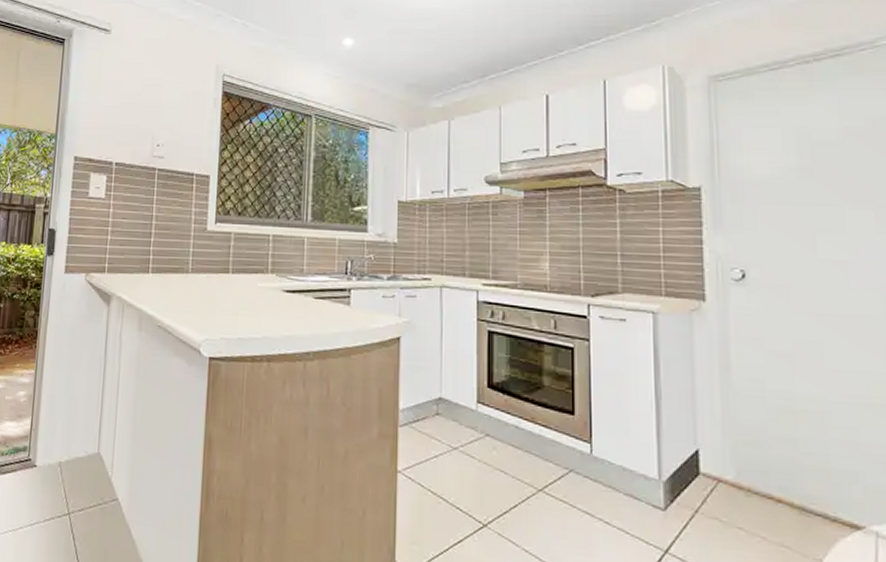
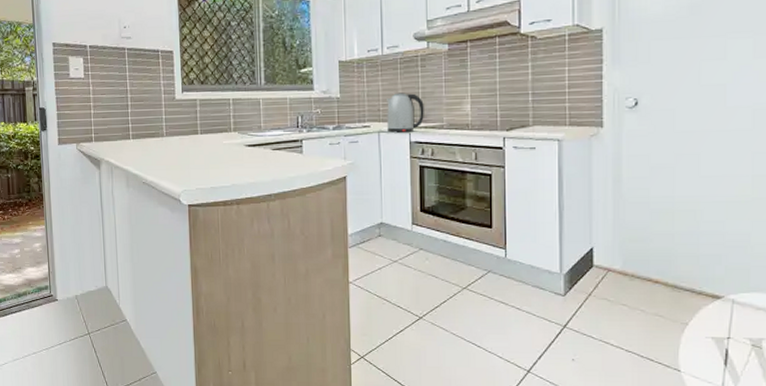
kettle: none [451,242,495,290] -> present [387,92,424,133]

